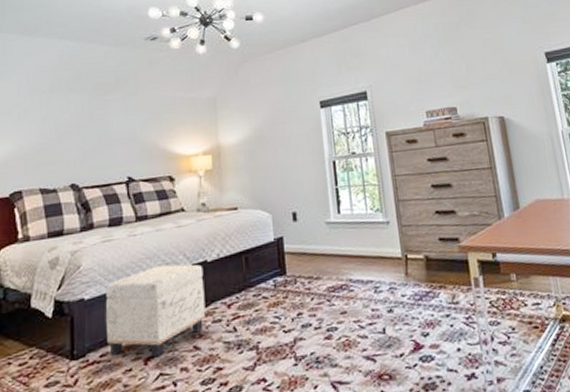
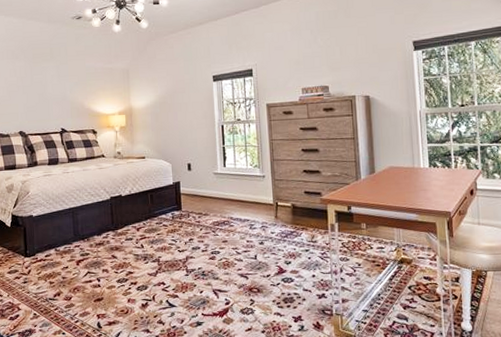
ottoman: present [105,264,206,358] -> none [48,196,121,261]

